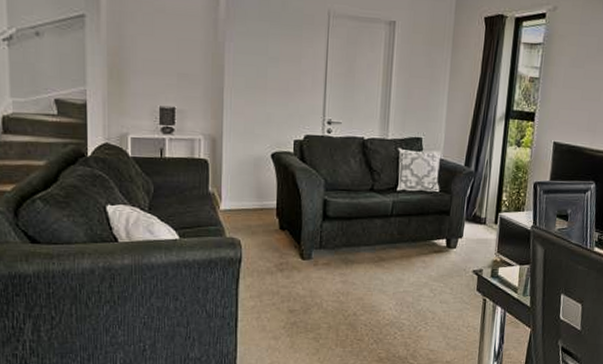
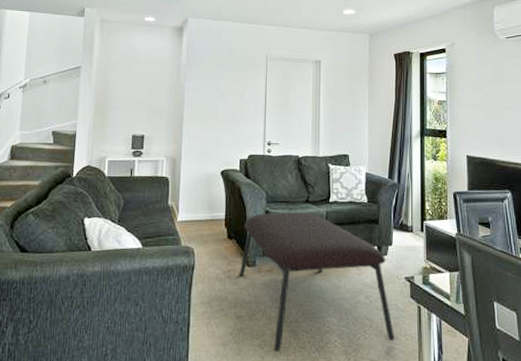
coffee table: none [292,201,457,345] -> present [239,212,395,353]

